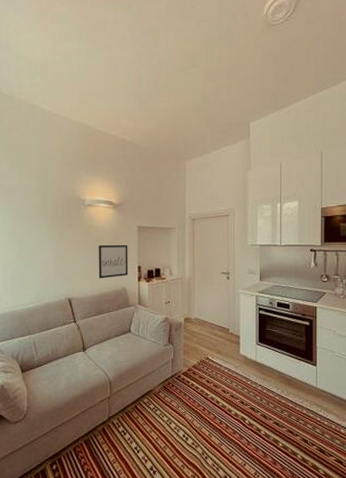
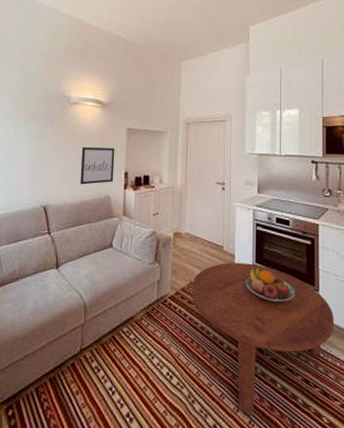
coffee table: none [202,343,330,470] -> present [191,263,334,417]
fruit bowl: none [250,346,295,375] -> present [246,267,295,302]

